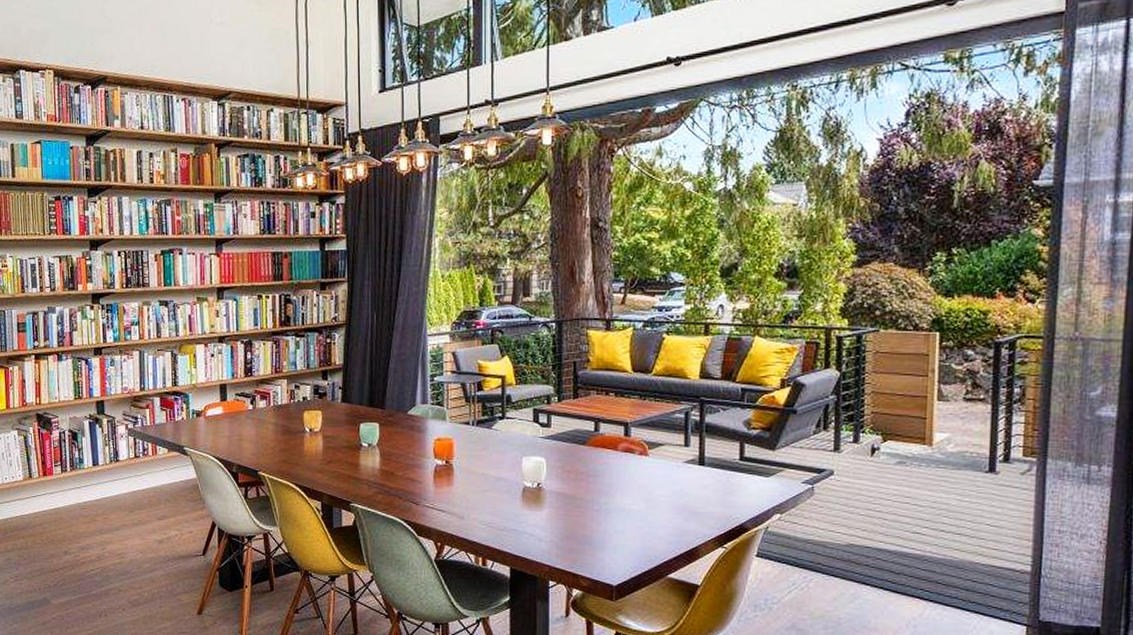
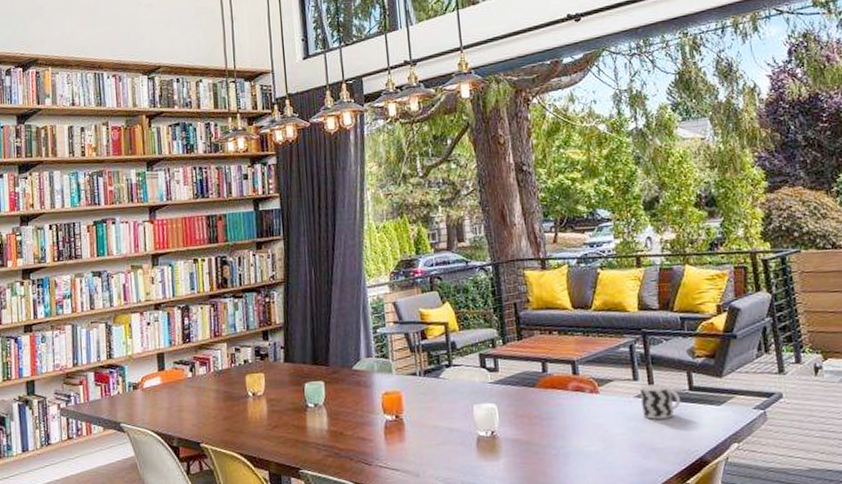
cup: none [690,452,730,485] -> present [640,384,681,419]

